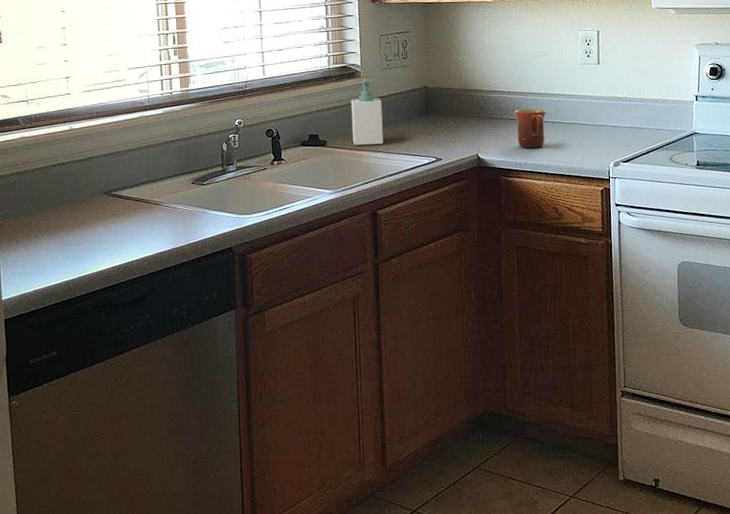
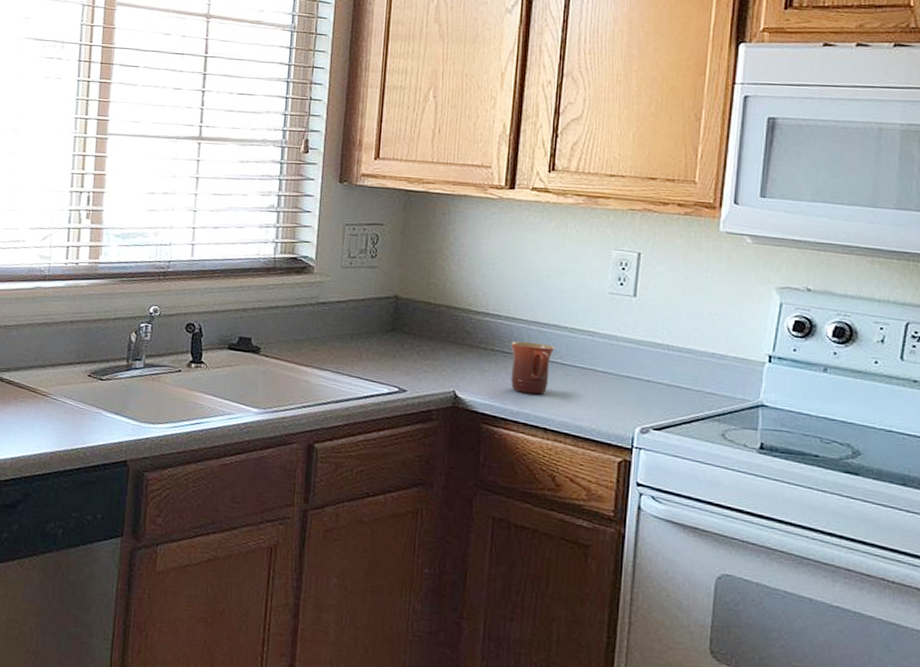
soap bottle: present [351,79,384,146] -> none [293,277,337,362]

